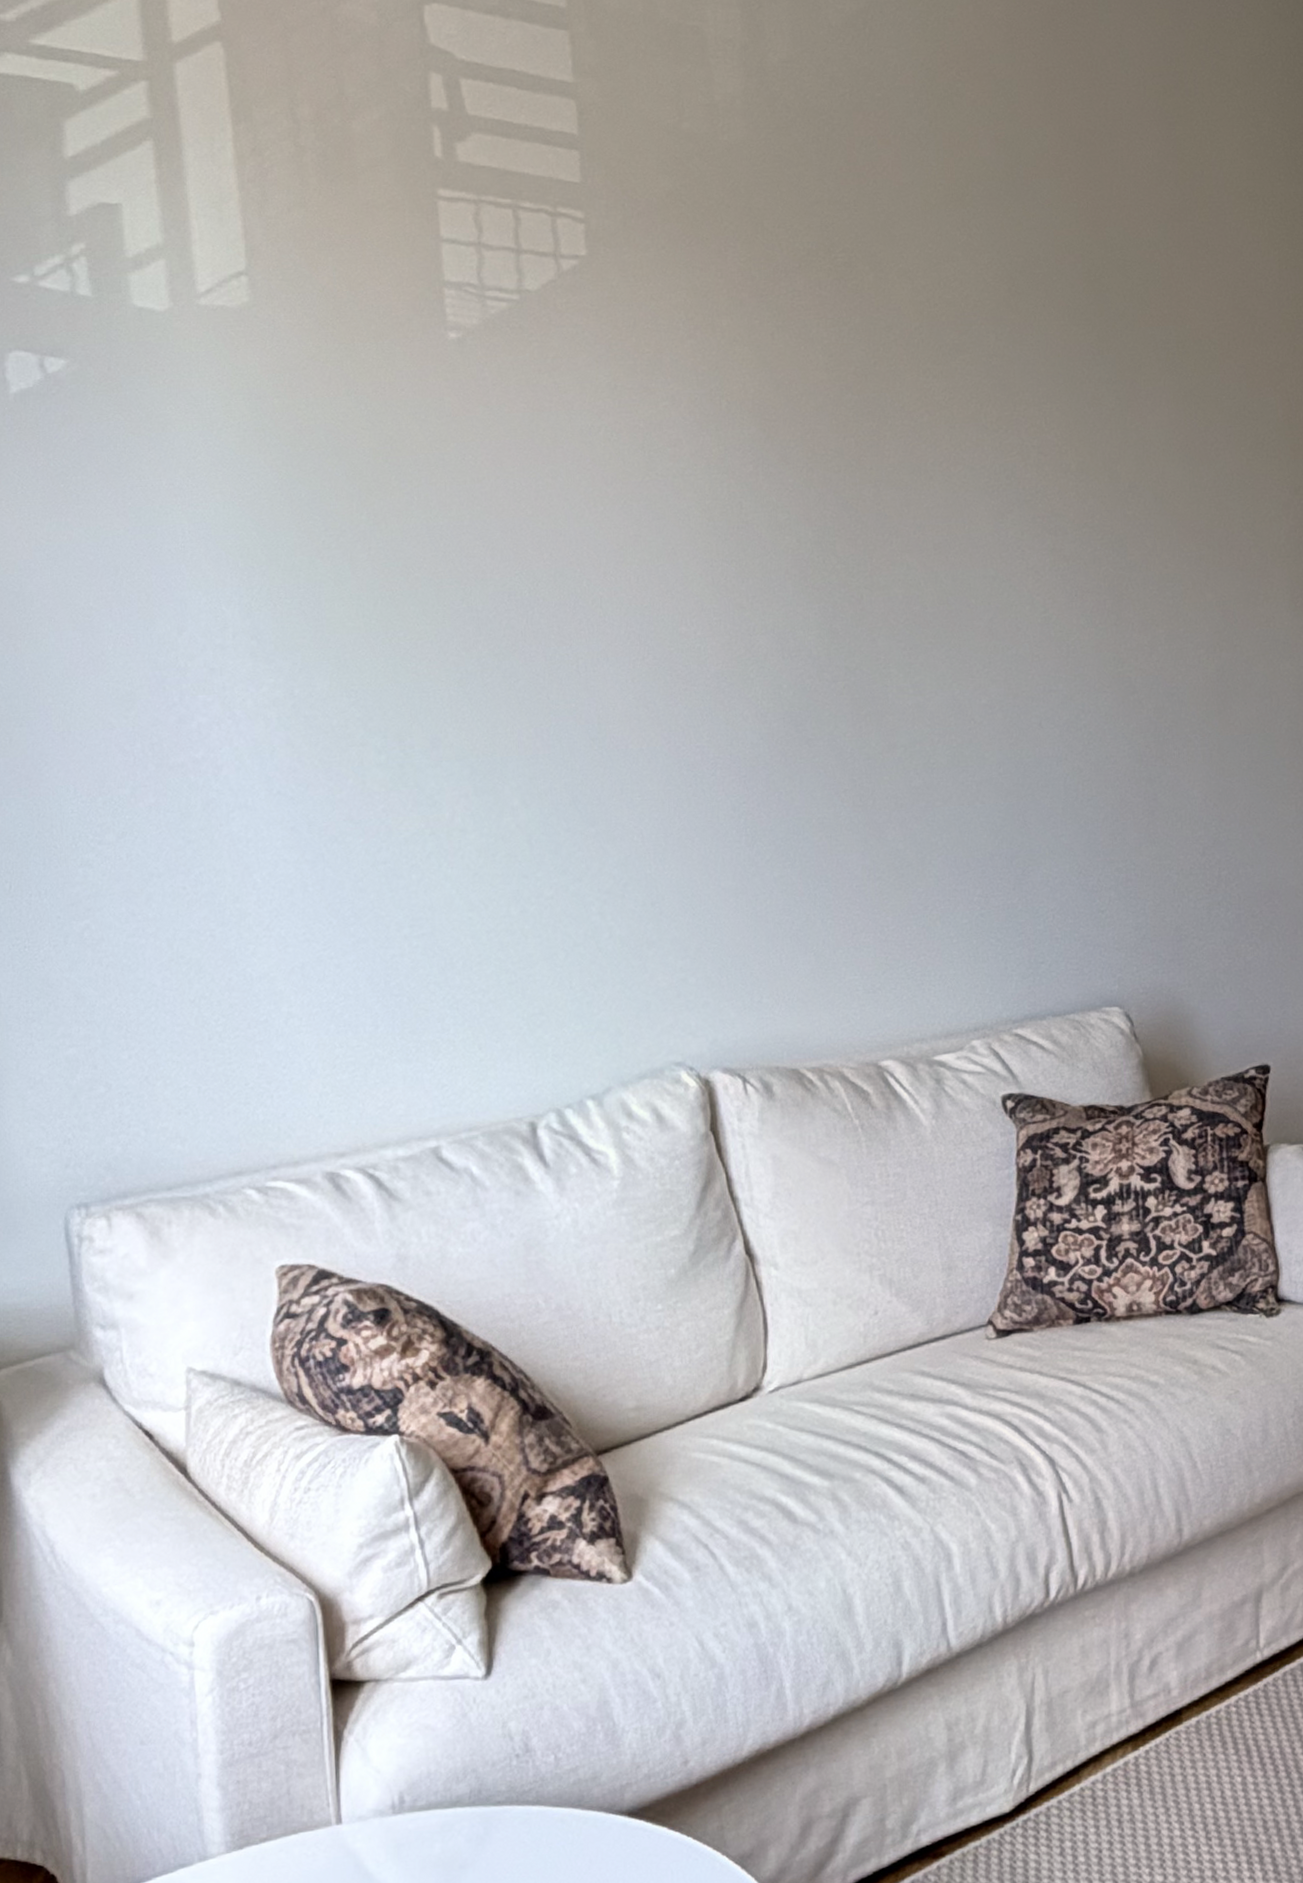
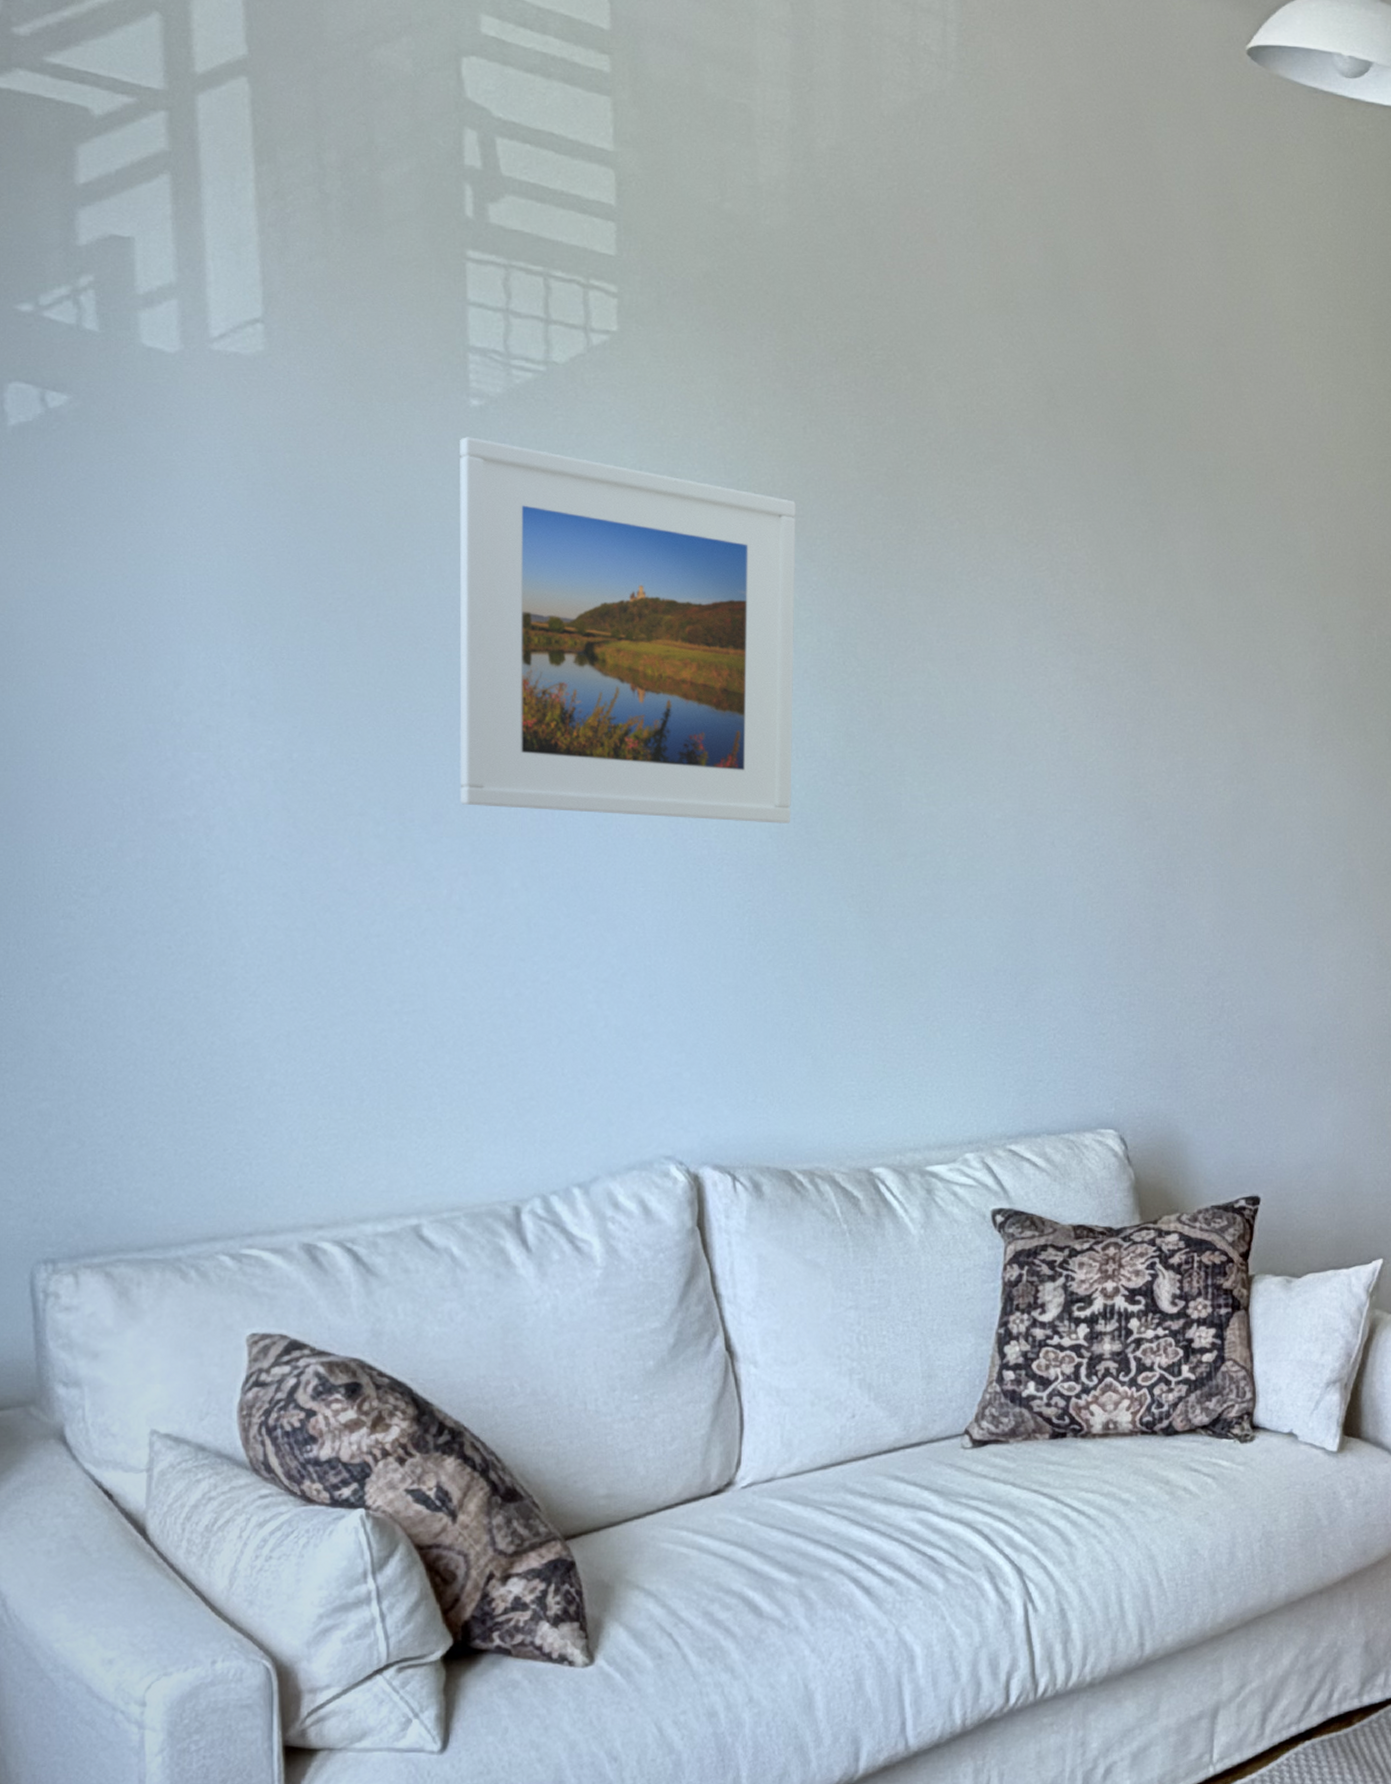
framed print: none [440,369,781,728] -> present [459,437,796,824]

